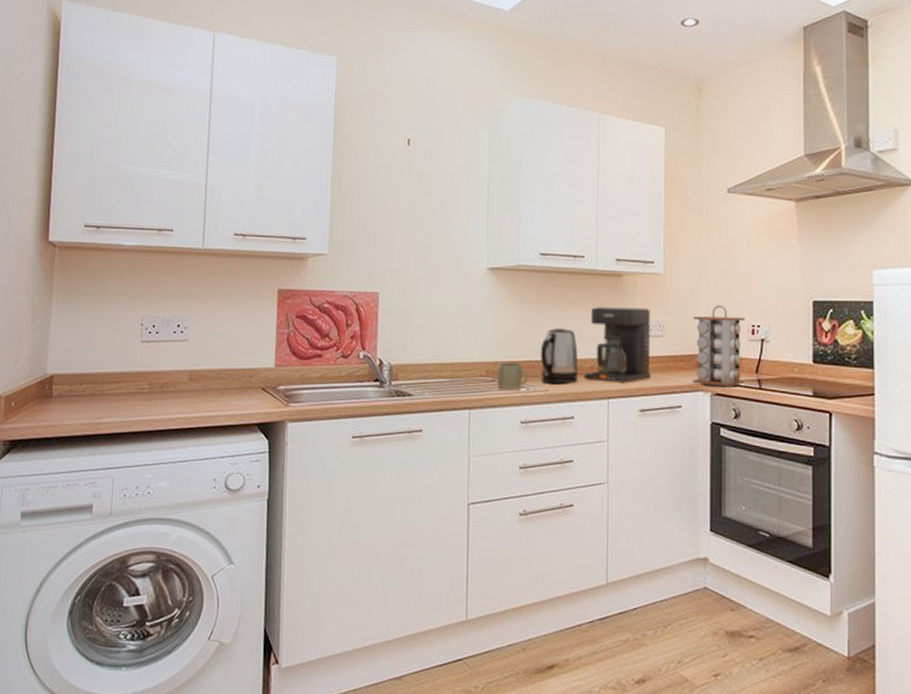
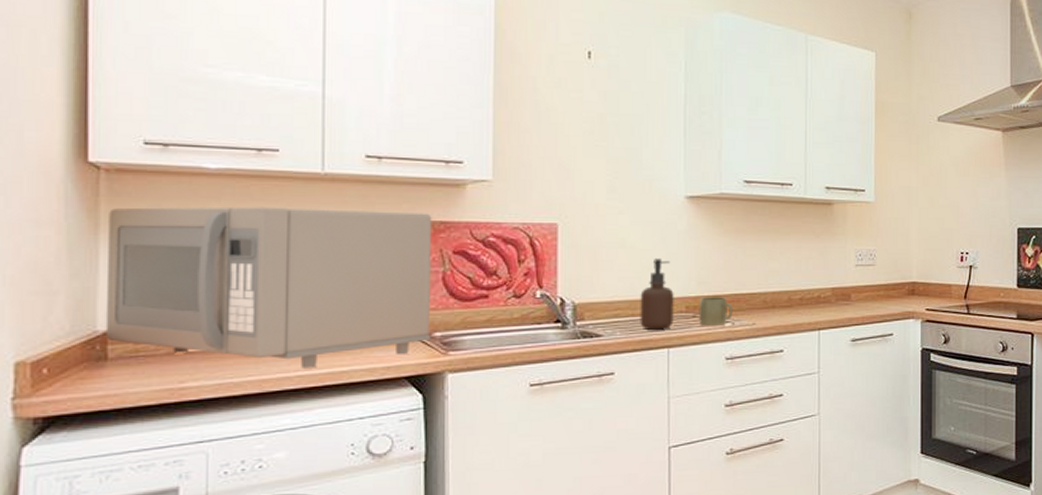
microwave: none [52,276,281,412] -> present [105,206,432,368]
soap dispenser: none [445,325,475,392] -> present [640,258,674,330]
kettle: present [540,328,579,385] -> none [746,259,788,318]
coffee maker: present [584,307,651,384] -> none [793,237,862,314]
spice rack: present [693,305,745,387] -> none [904,233,954,314]

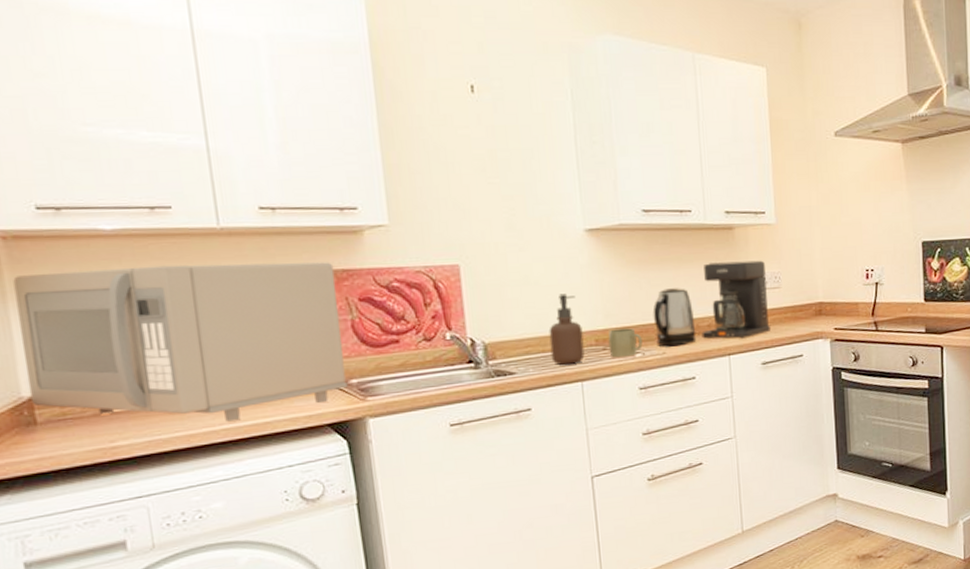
kettle: none [746,259,788,318] -> present [653,288,697,346]
coffee maker: none [793,237,862,314] -> present [702,260,770,340]

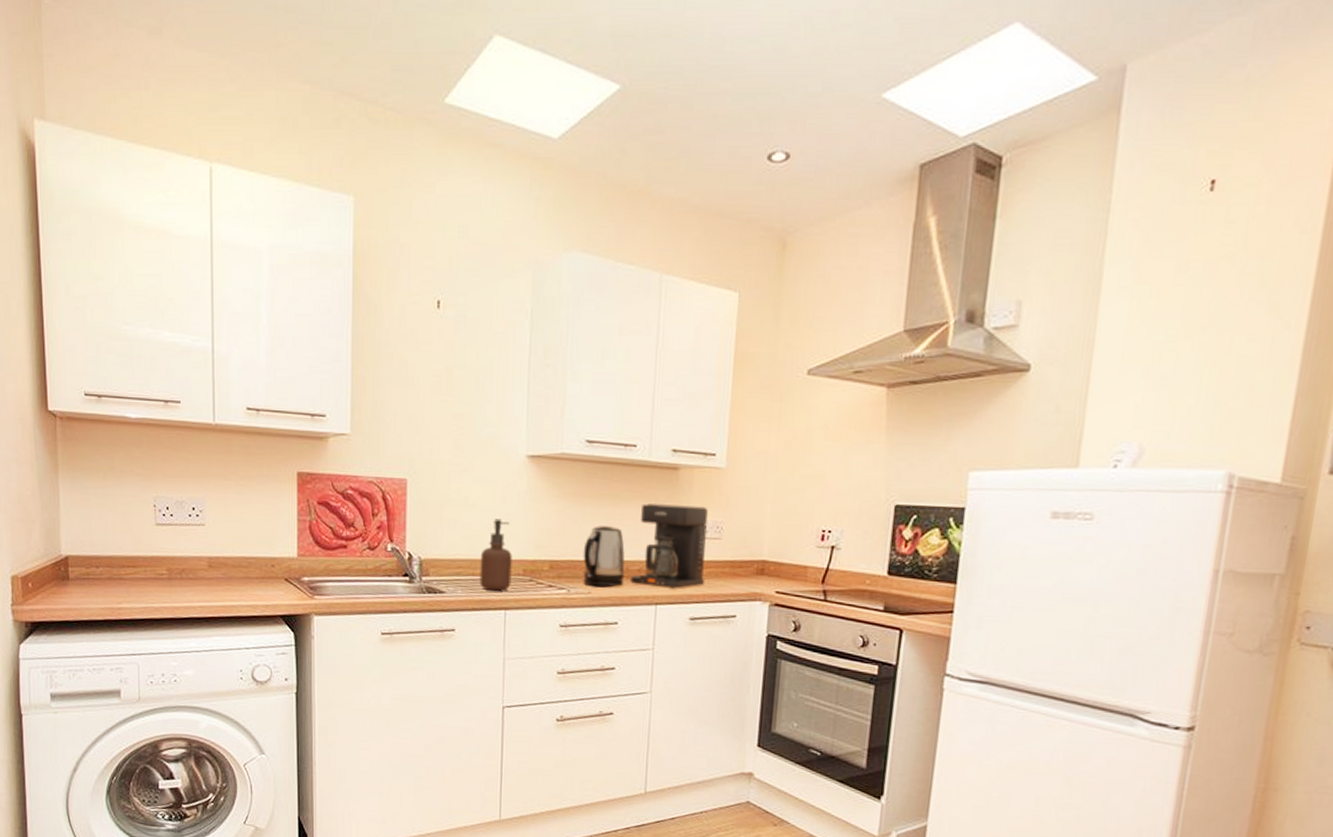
microwave: present [13,262,348,422] -> none [64,451,301,601]
mug: present [608,328,643,359] -> none [535,561,569,593]

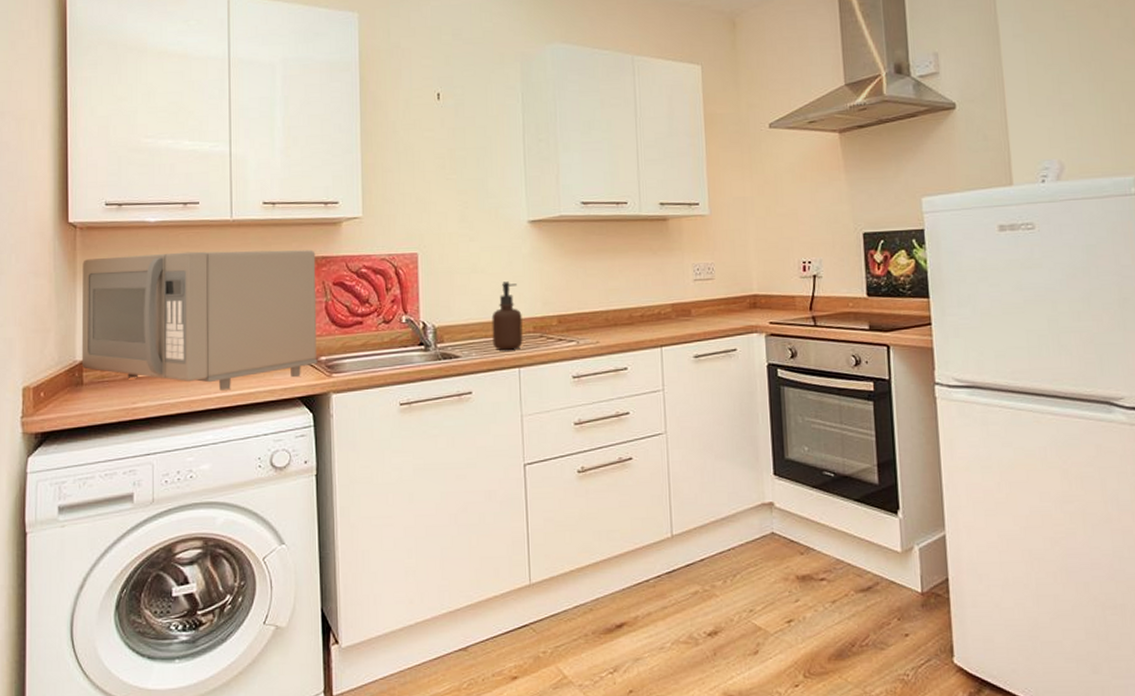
microwave: none [64,451,301,601] -> present [81,250,318,391]
kettle: present [583,526,625,588] -> none [588,278,629,336]
coffee maker: present [630,503,708,589] -> none [634,251,703,331]

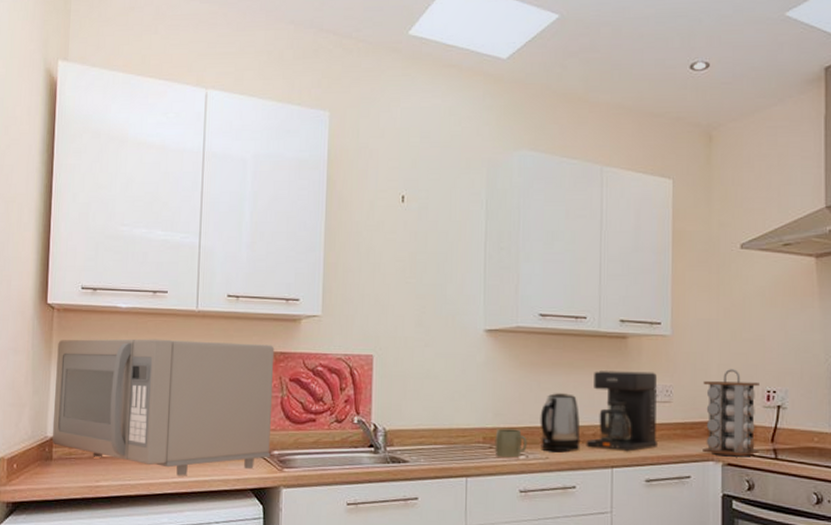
soap dispenser: present [491,281,523,350] -> none [441,389,473,459]
mug: none [545,316,577,347] -> present [495,428,527,459]
kettle: none [588,278,629,336] -> present [540,393,581,453]
coffee maker: none [634,251,703,331] -> present [586,371,657,452]
spice rack: none [743,243,799,328] -> present [703,369,759,457]

